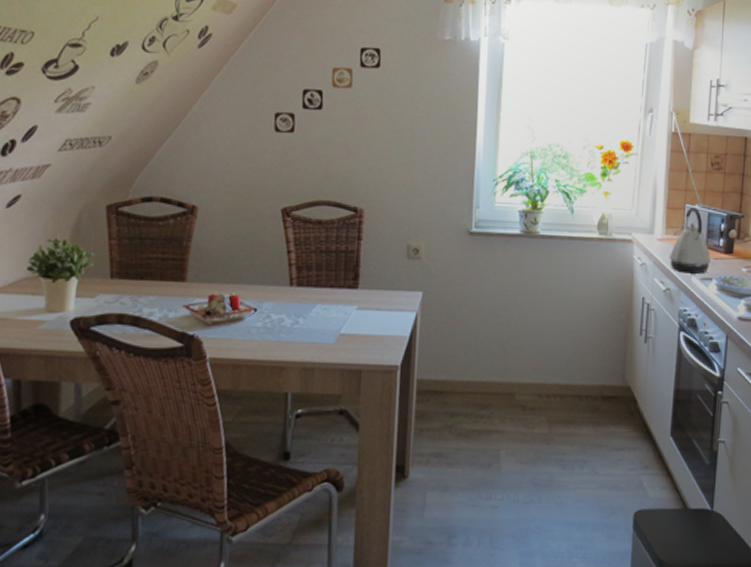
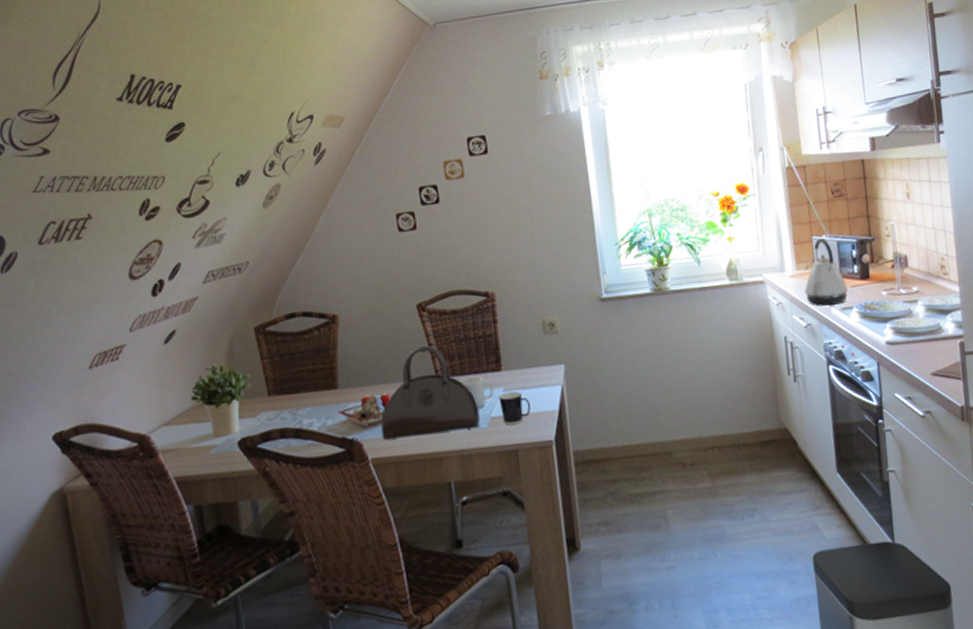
handbag: none [224,251,329,343] -> present [381,345,480,440]
mug: none [311,289,347,324] -> present [457,375,494,409]
mug: none [350,311,381,344] -> present [498,391,531,425]

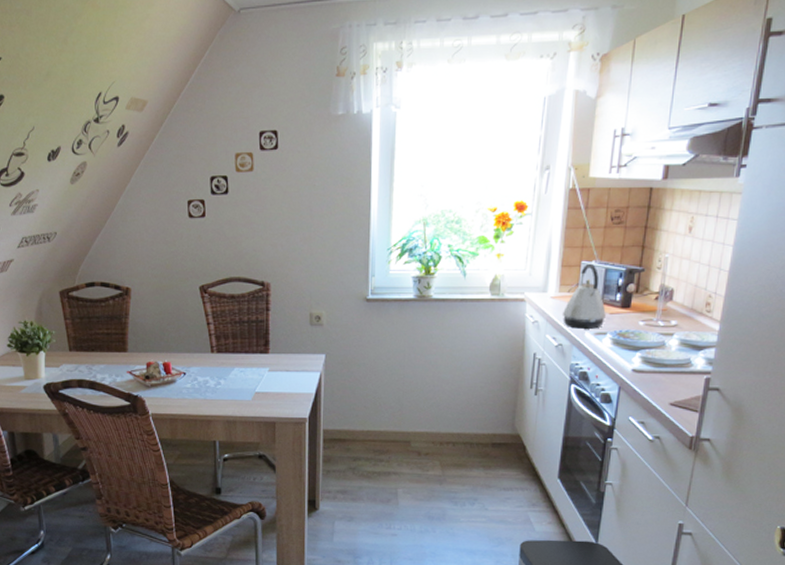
handbag: present [381,345,480,440] -> none [162,323,246,400]
mug: present [457,375,494,409] -> none [230,354,260,384]
mug: present [498,391,531,425] -> none [263,373,290,401]

